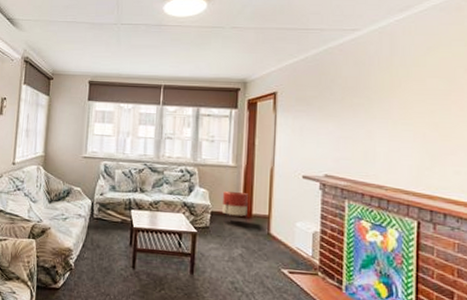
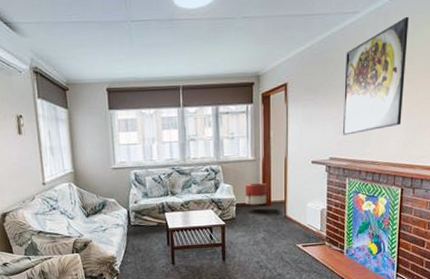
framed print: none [340,37,419,153] -> present [342,16,409,135]

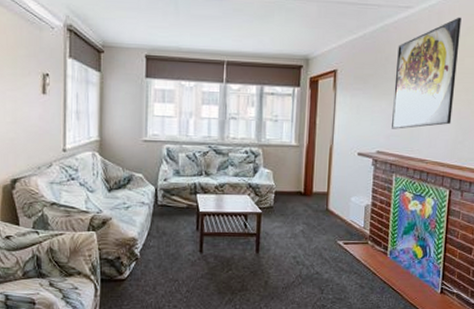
planter: present [245,183,268,212] -> none [284,170,310,202]

